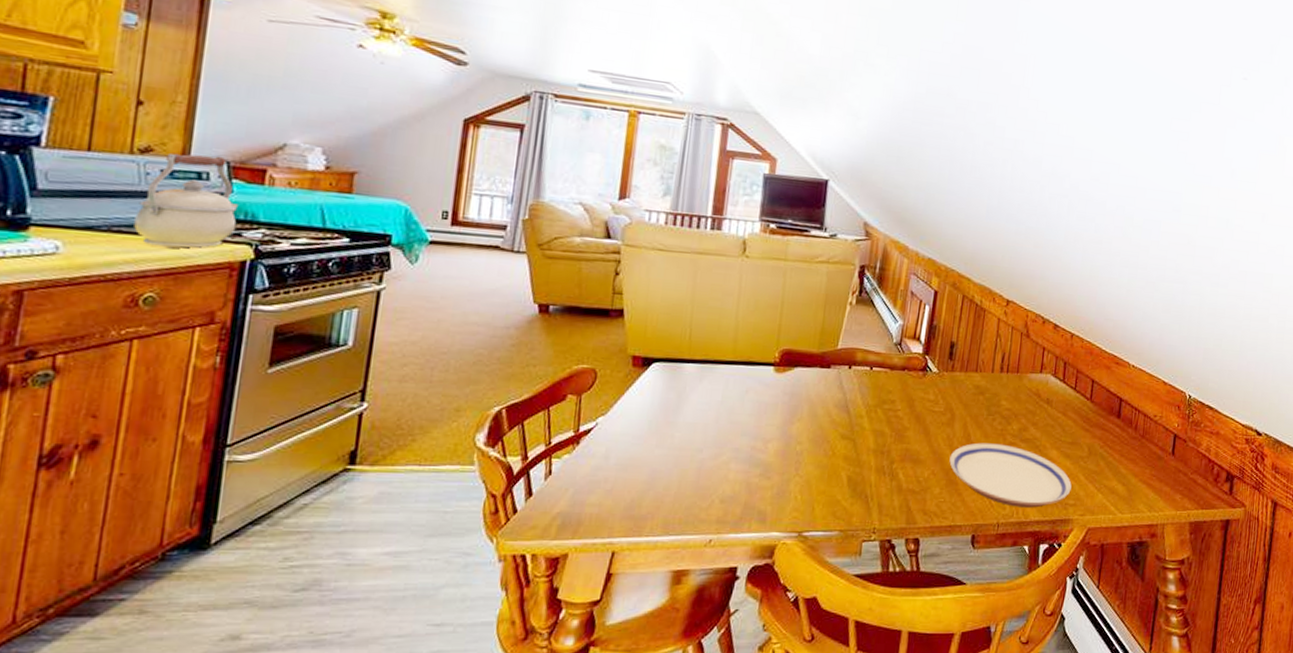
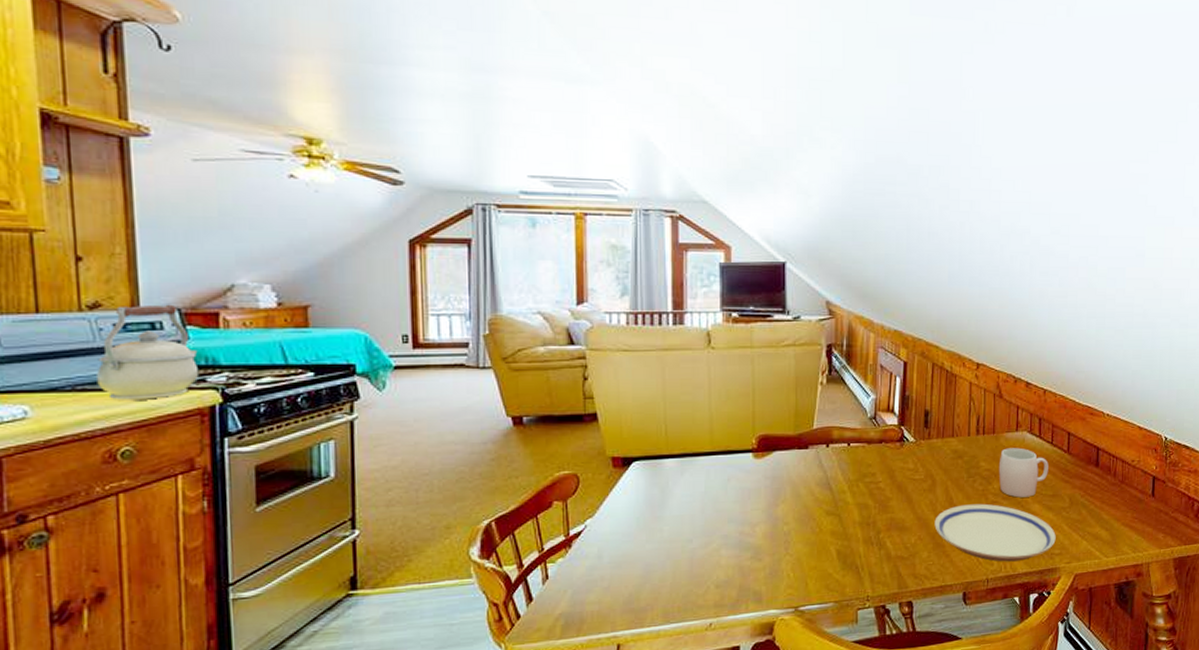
mug: none [1018,389,1070,442] -> present [998,447,1048,498]

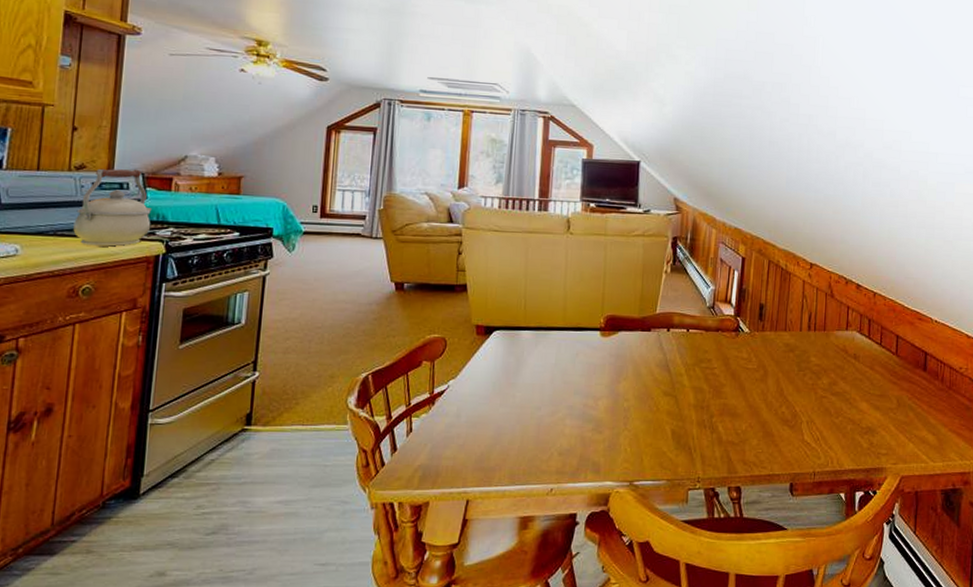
plate: present [934,503,1056,562] -> none [765,397,883,457]
mug: present [998,447,1048,498] -> none [828,346,877,395]

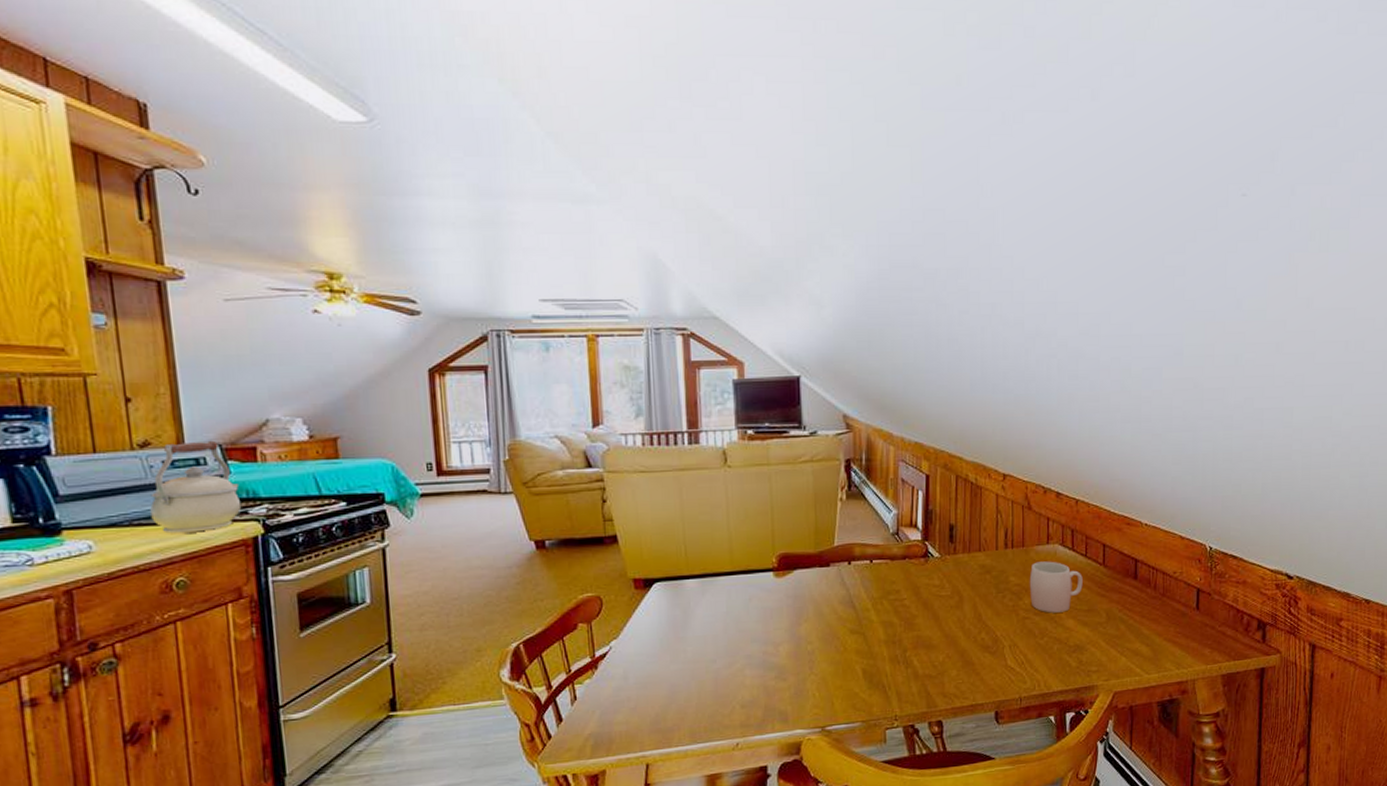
mug: none [828,346,877,395] -> present [1029,561,1083,613]

